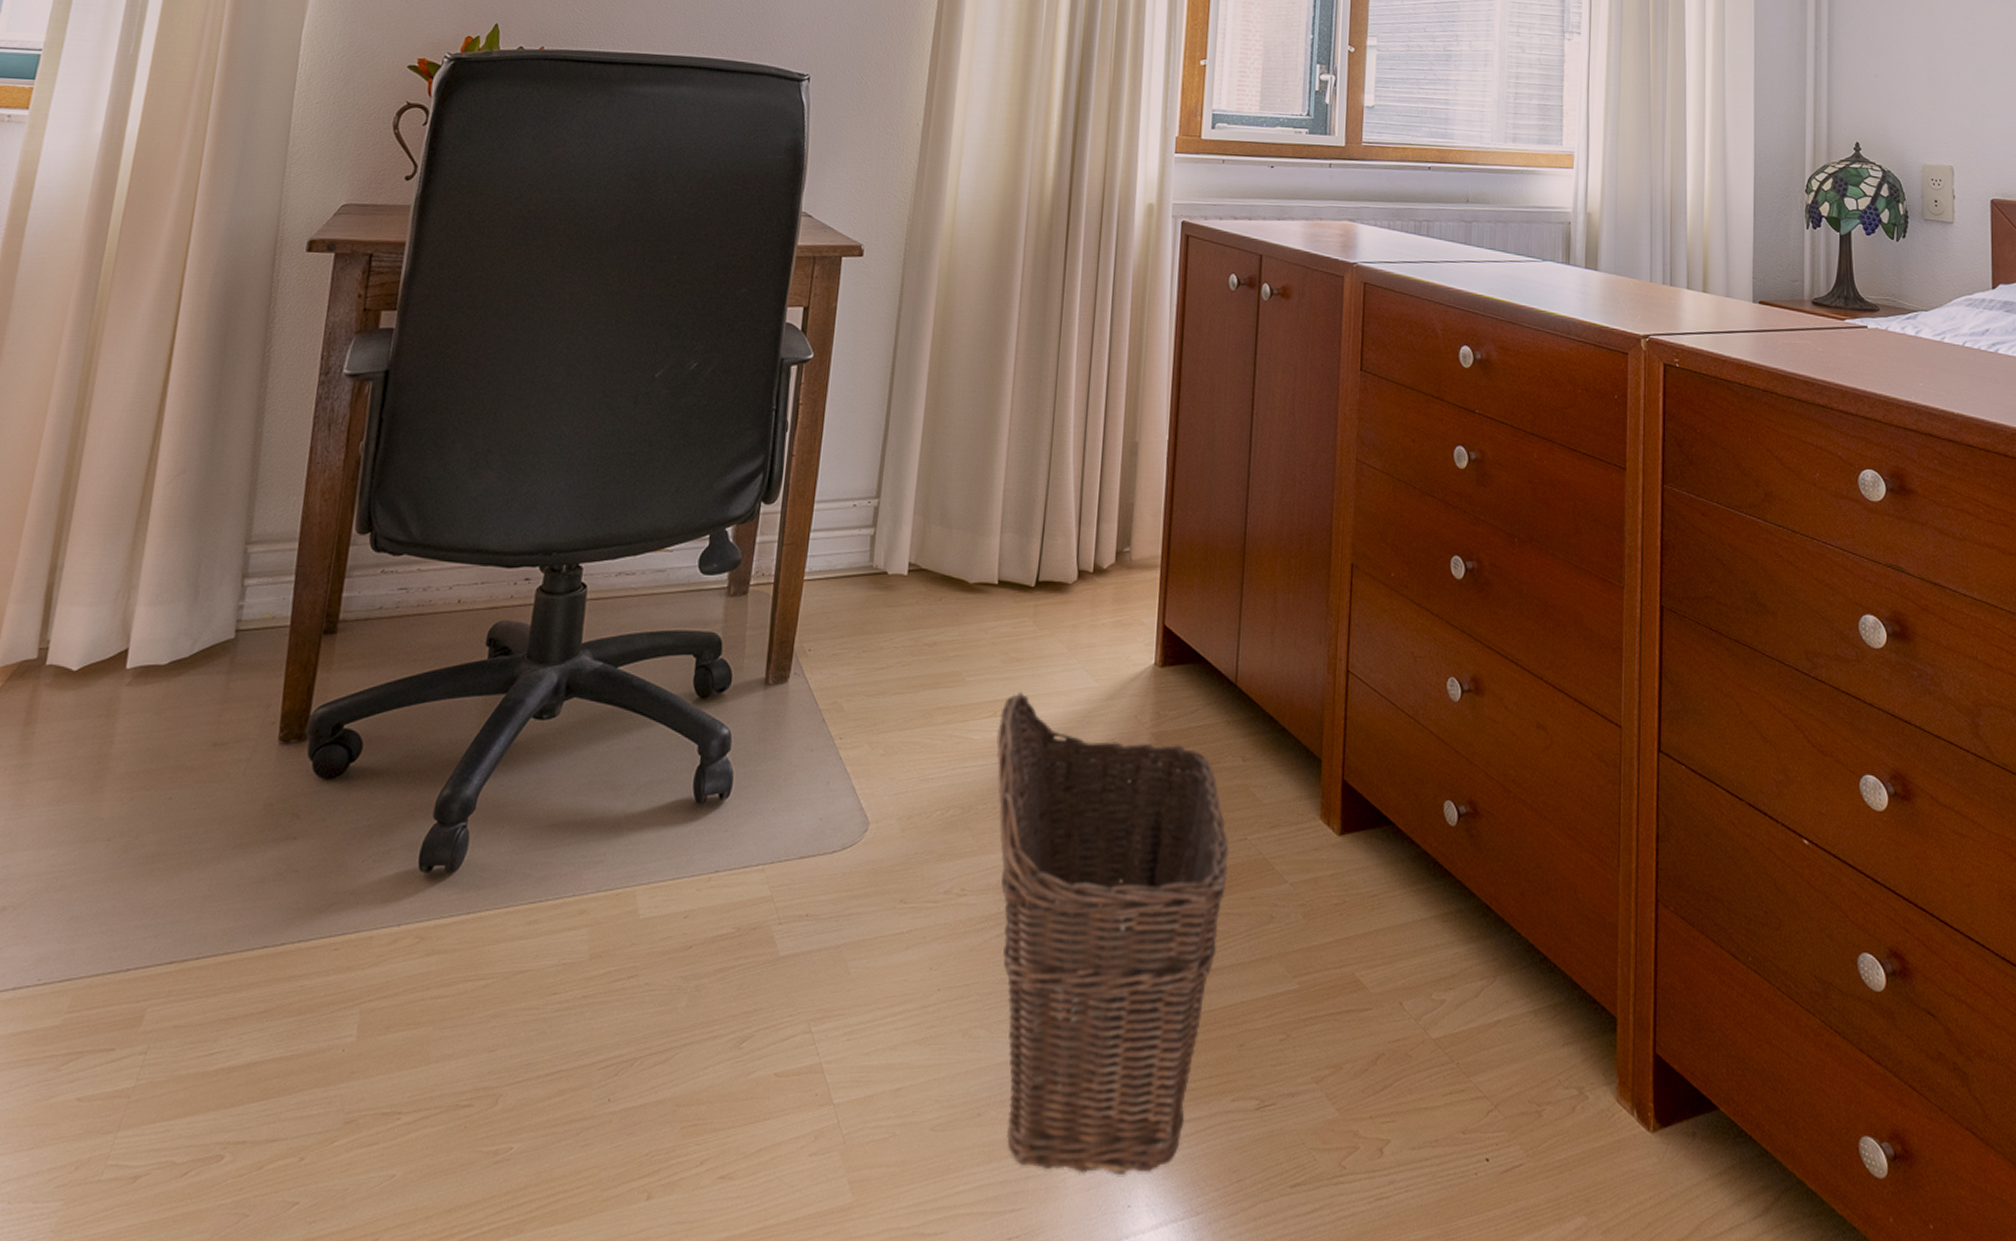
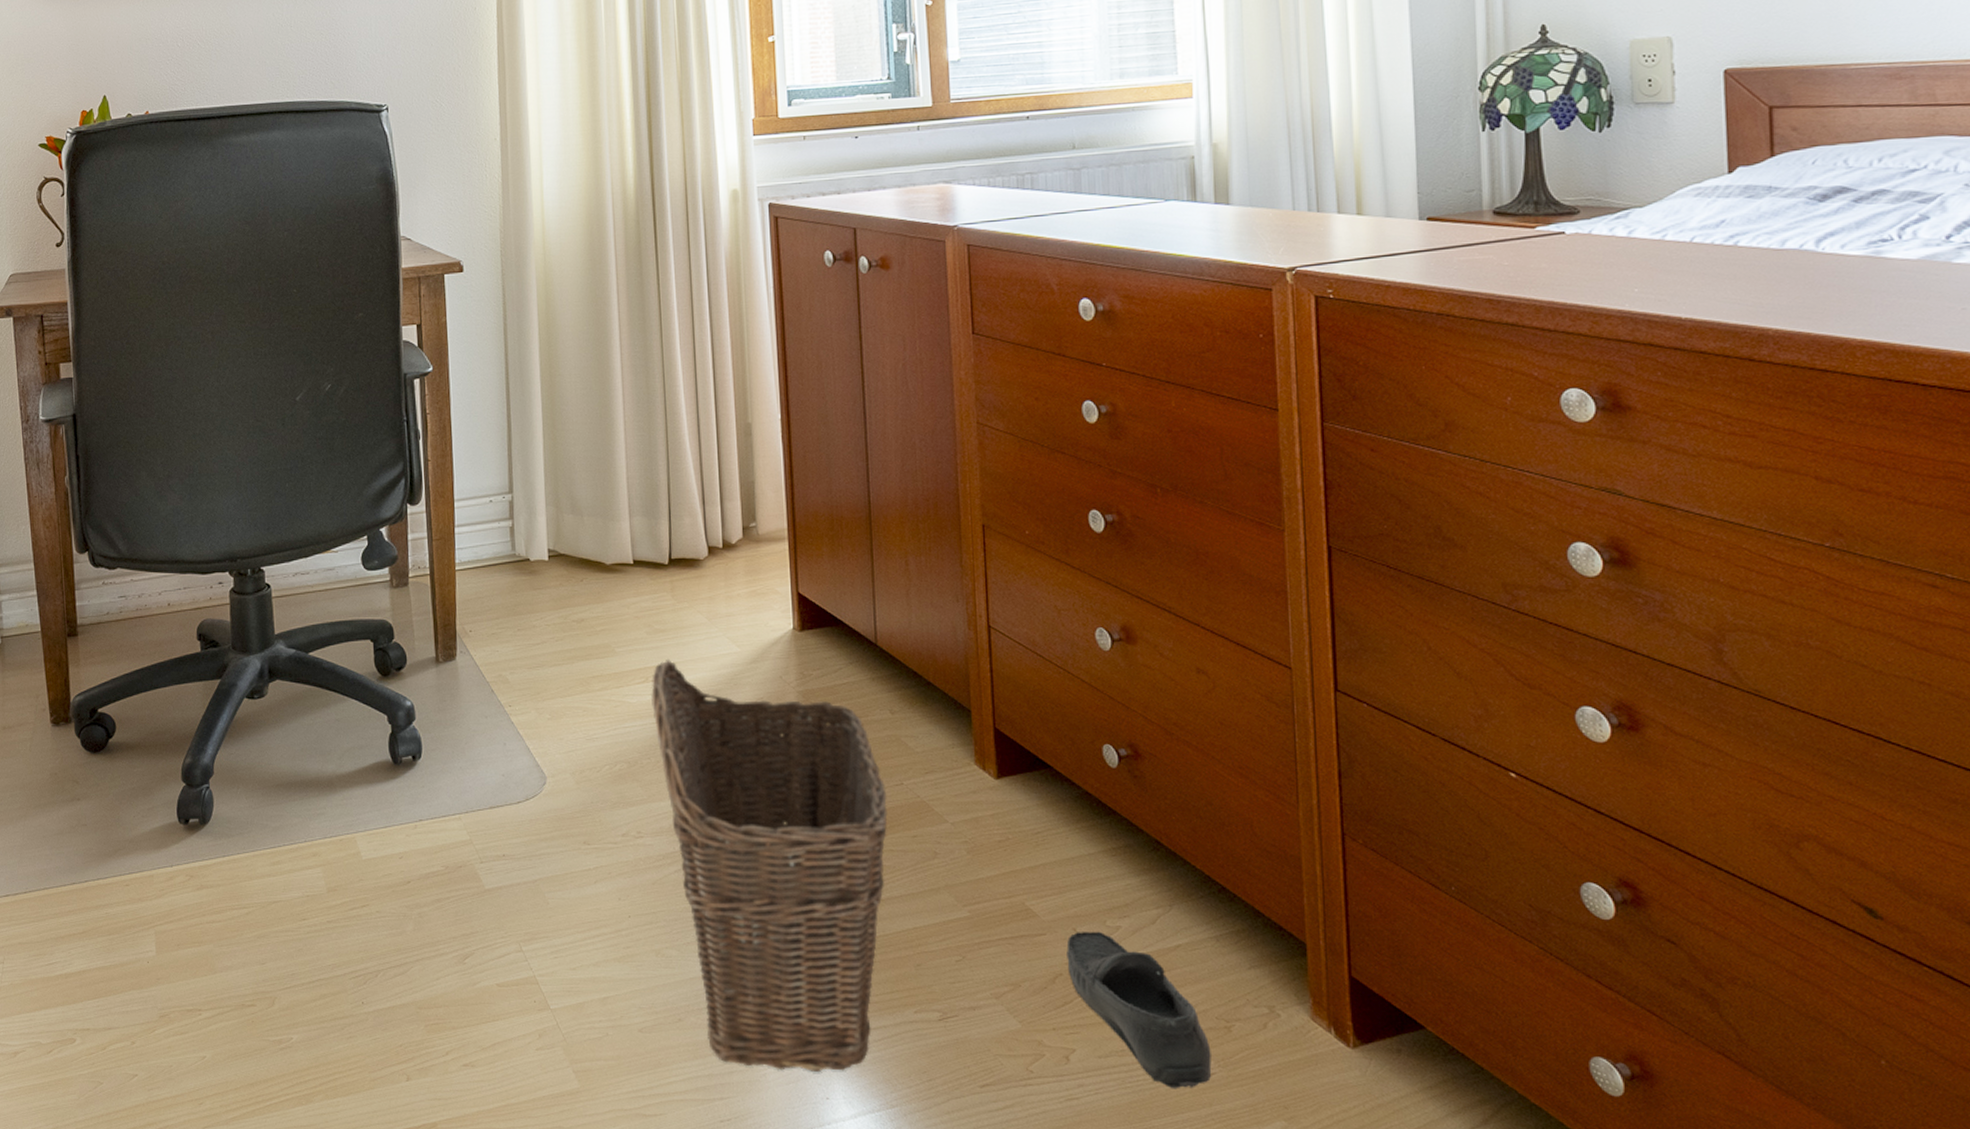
shoe: none [1390,1005,1521,1184] -> present [1066,931,1212,1089]

